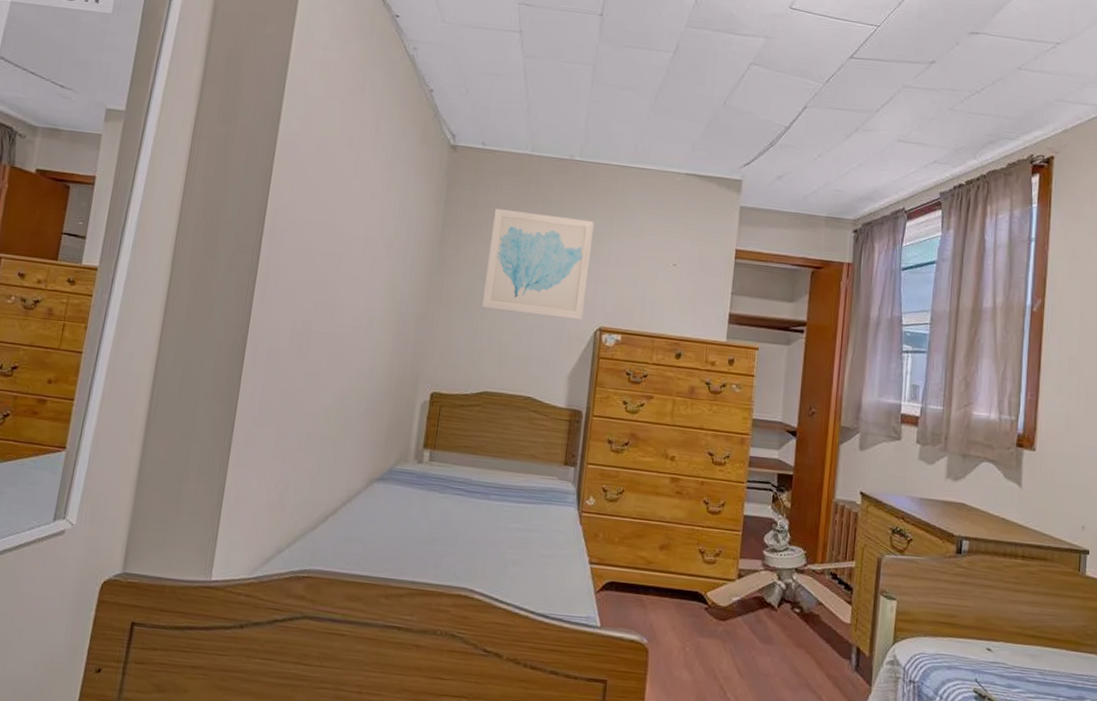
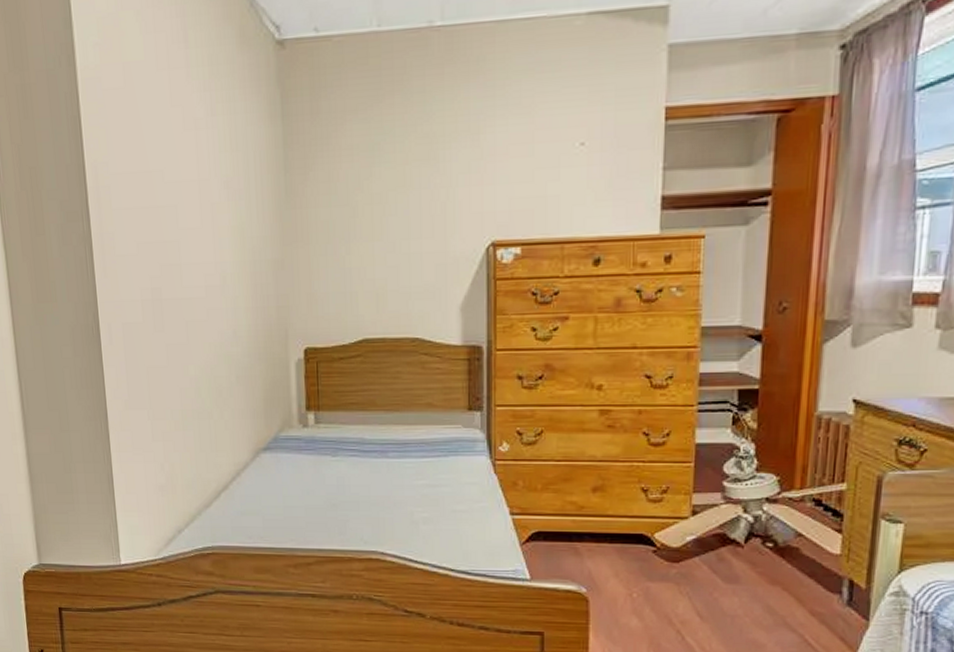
wall art: present [482,208,594,320] -> none [343,105,471,240]

